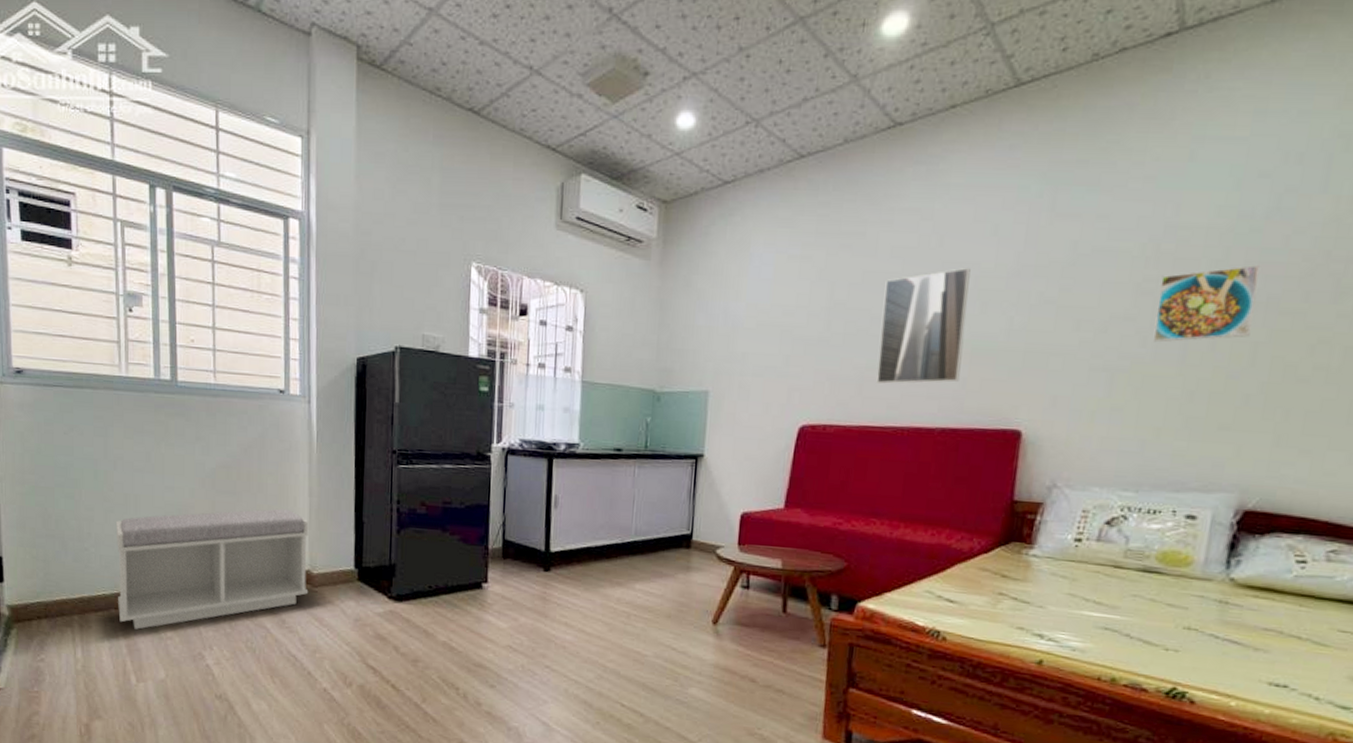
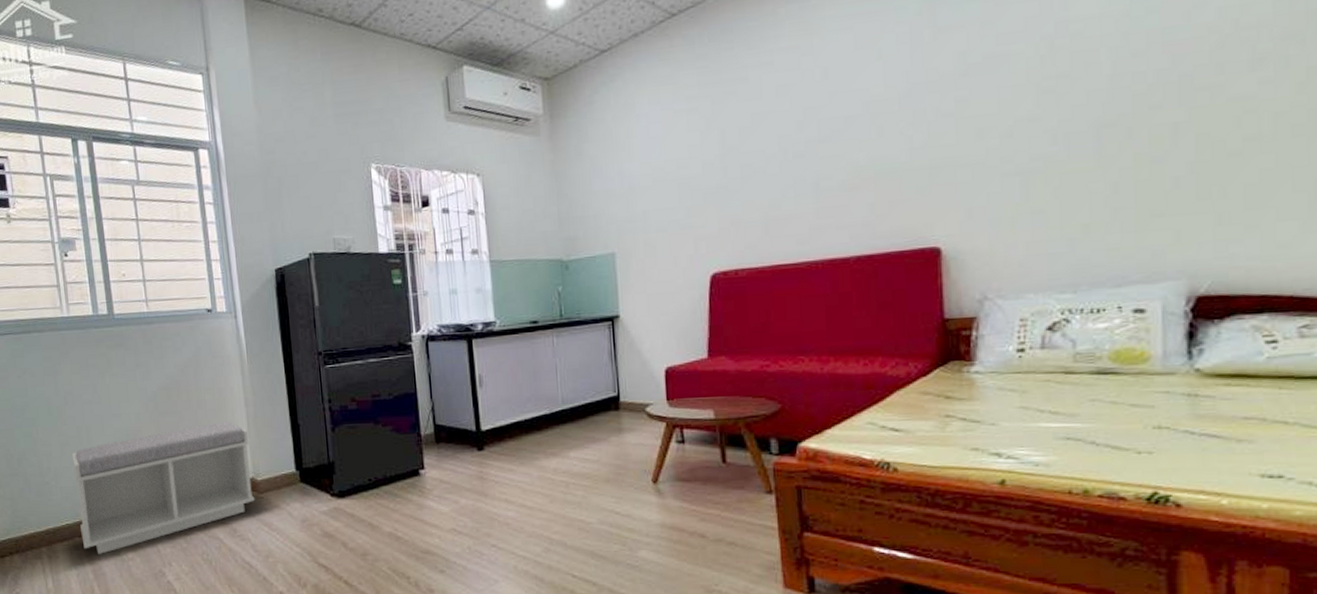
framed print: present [876,268,971,384] -> none [775,95,866,221]
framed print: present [1152,264,1261,343] -> none [1061,44,1167,139]

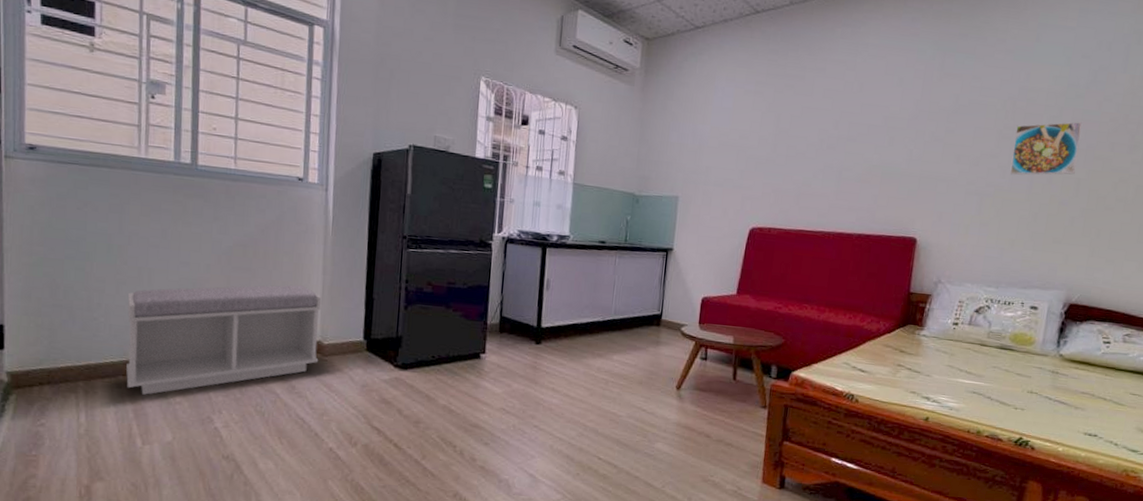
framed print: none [1061,44,1167,139] -> present [1010,121,1083,175]

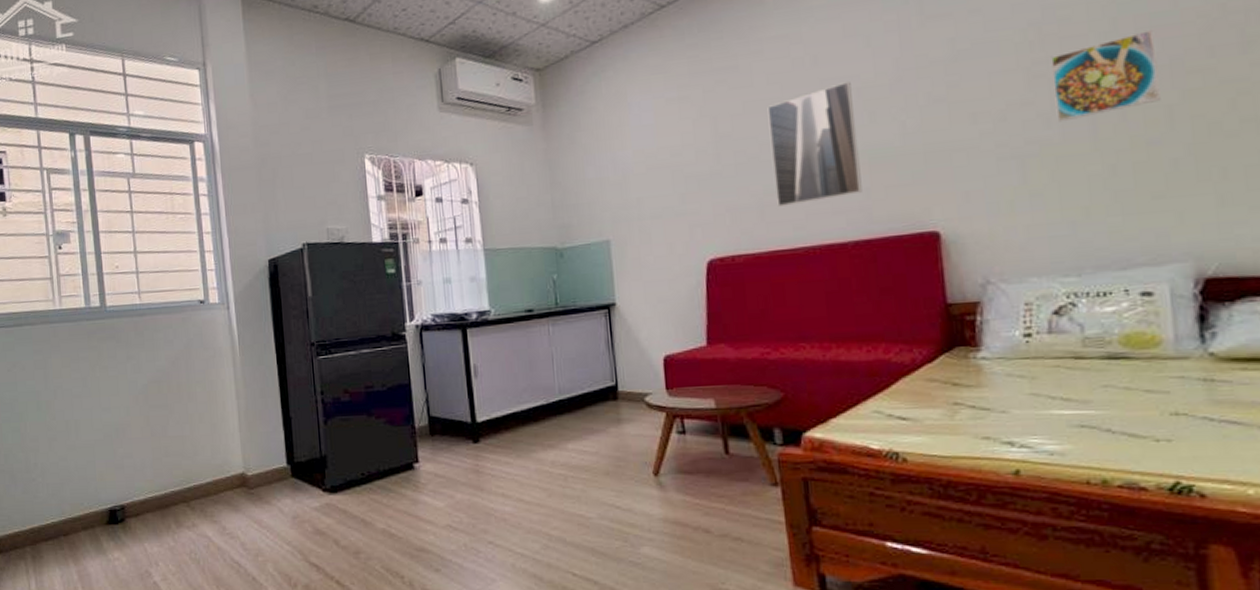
bench: present [126,285,322,395] -> none [60,414,245,554]
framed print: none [810,109,882,198] -> present [767,82,862,207]

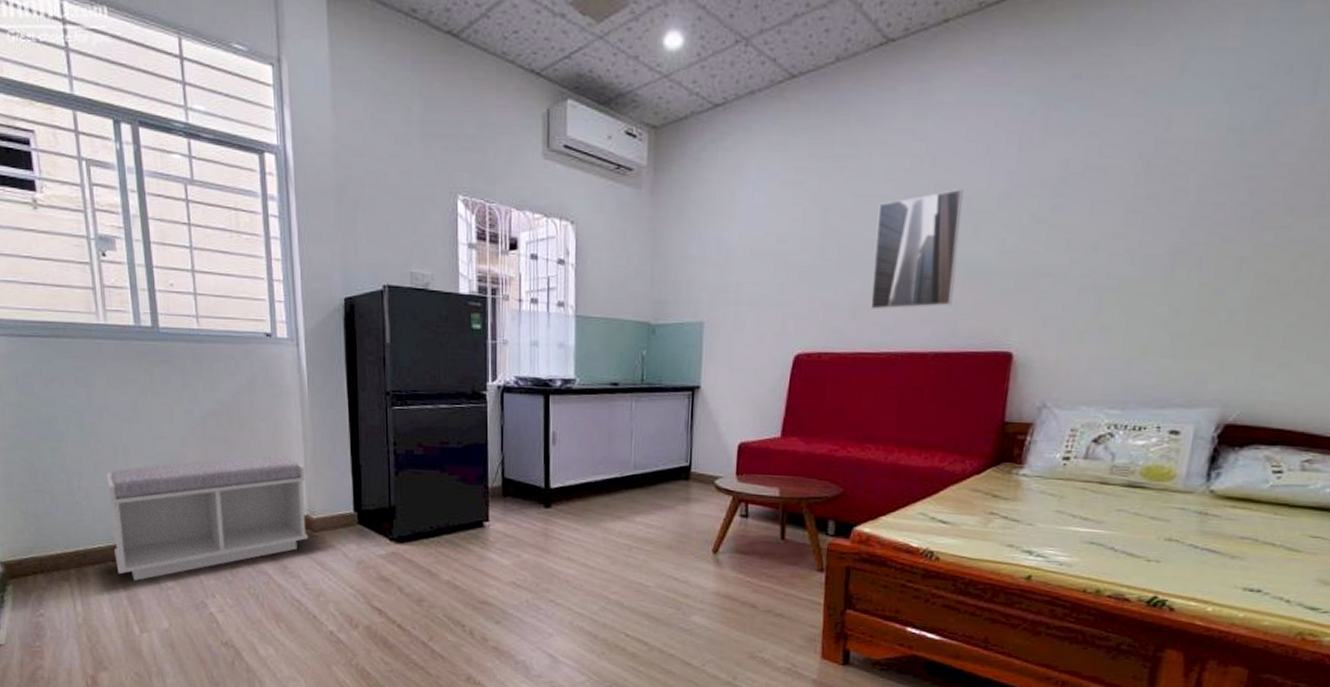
bench: none [60,414,245,554] -> present [107,454,309,581]
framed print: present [1051,29,1161,123] -> none [1141,178,1248,261]

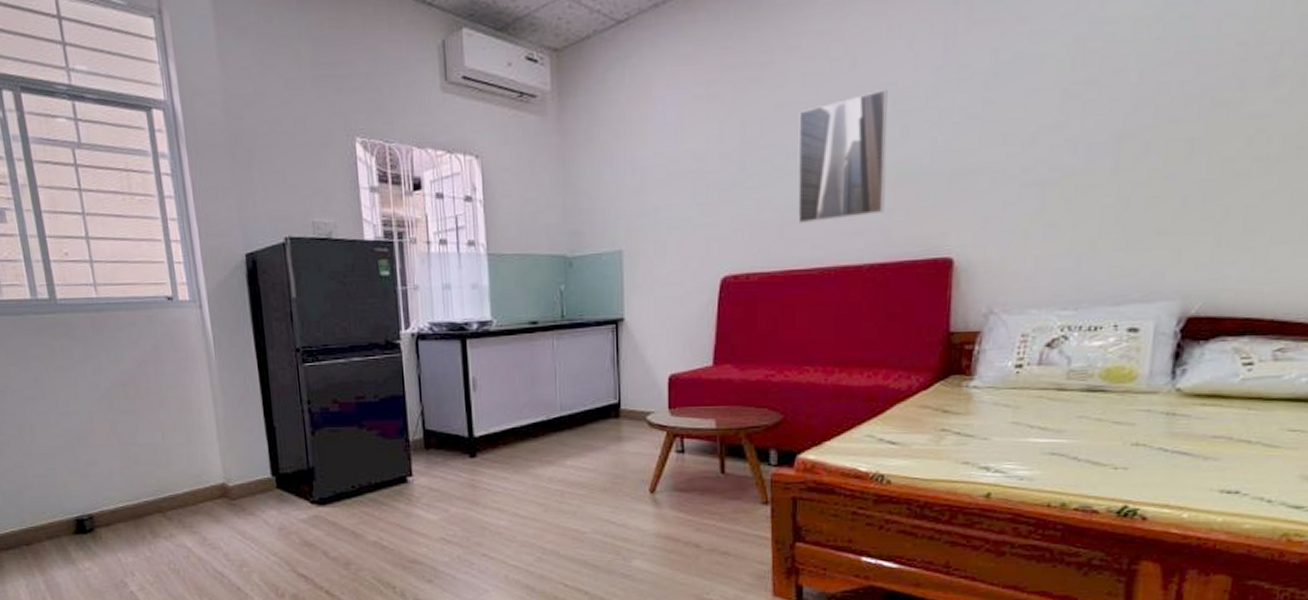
bench: present [107,454,309,581] -> none [14,422,227,564]

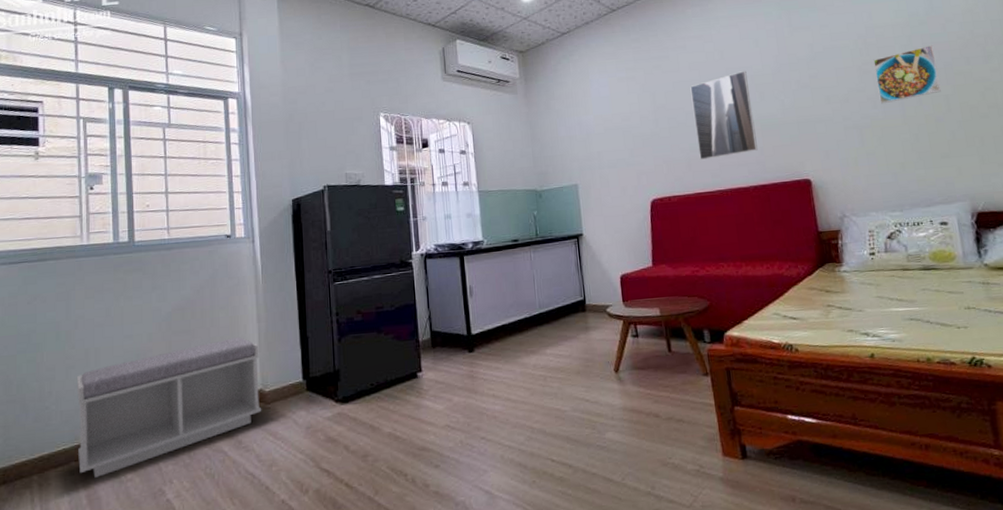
bench: none [14,422,227,564] -> present [77,337,262,478]
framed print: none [1083,54,1193,150] -> present [873,44,941,104]

